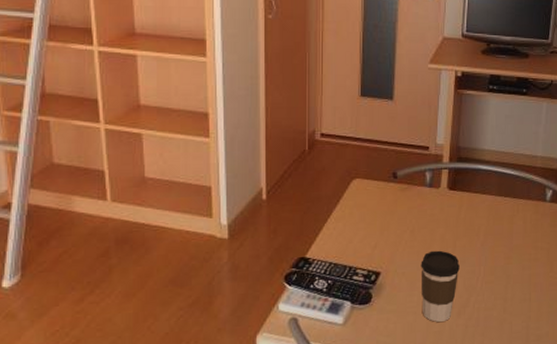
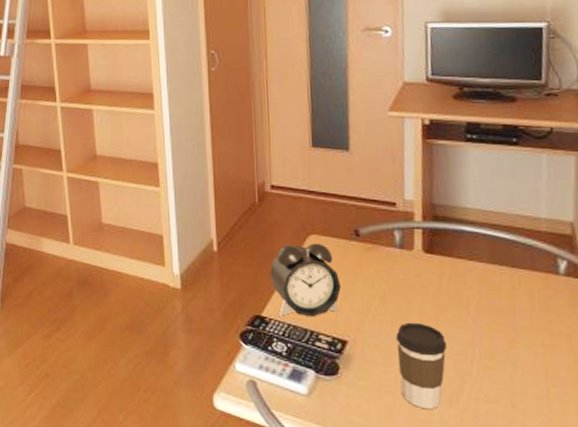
alarm clock: none [315,186,378,256] -> present [270,243,341,317]

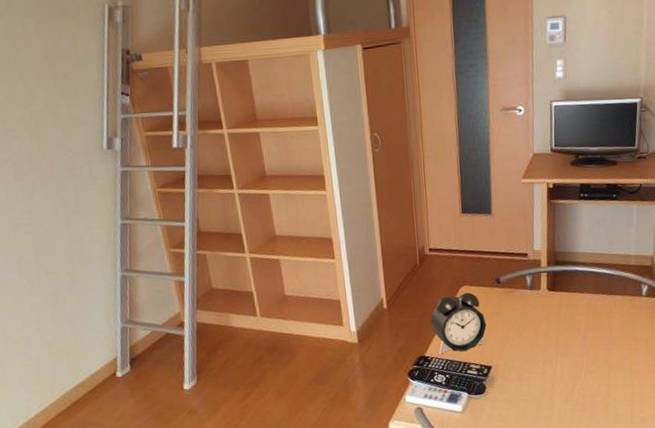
coffee cup: present [396,322,447,409] -> none [527,345,564,408]

